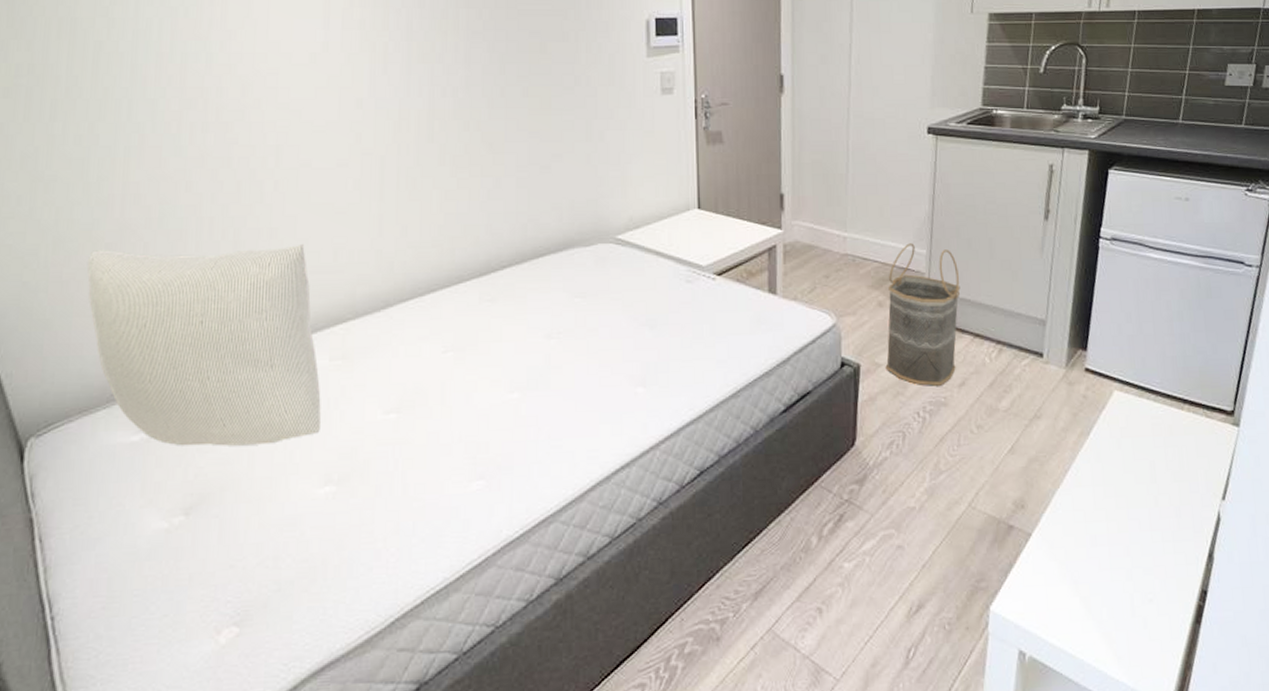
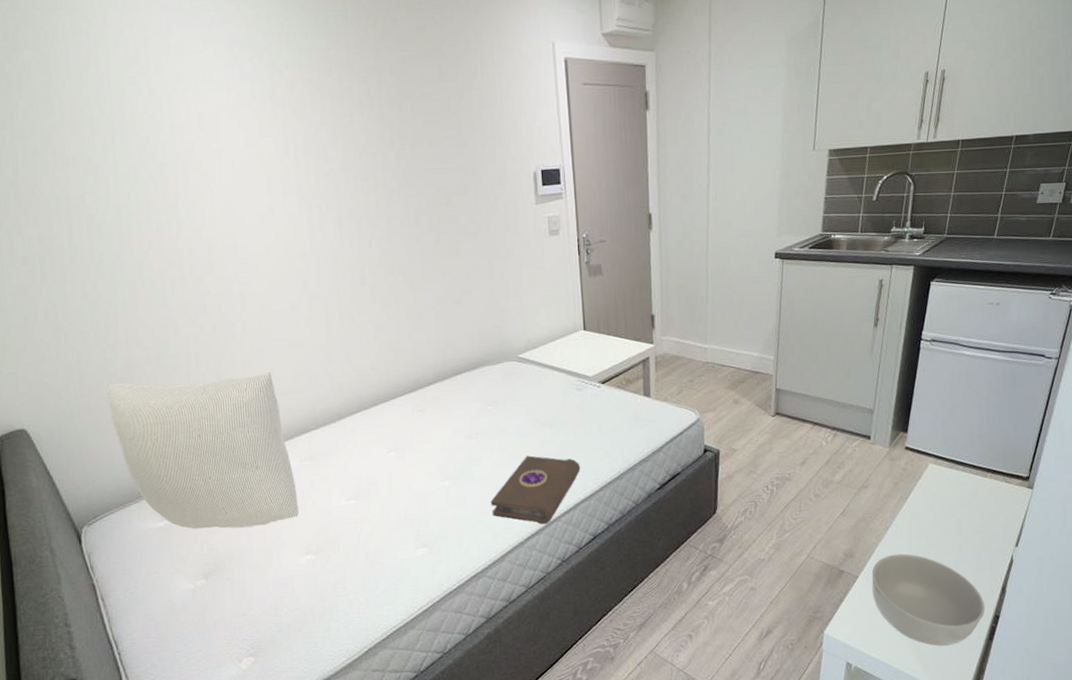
book: none [570,363,687,454] -> present [490,455,581,525]
basket: present [885,243,961,386] -> none [740,351,802,465]
bowl: none [1048,505,1190,631] -> present [871,553,986,647]

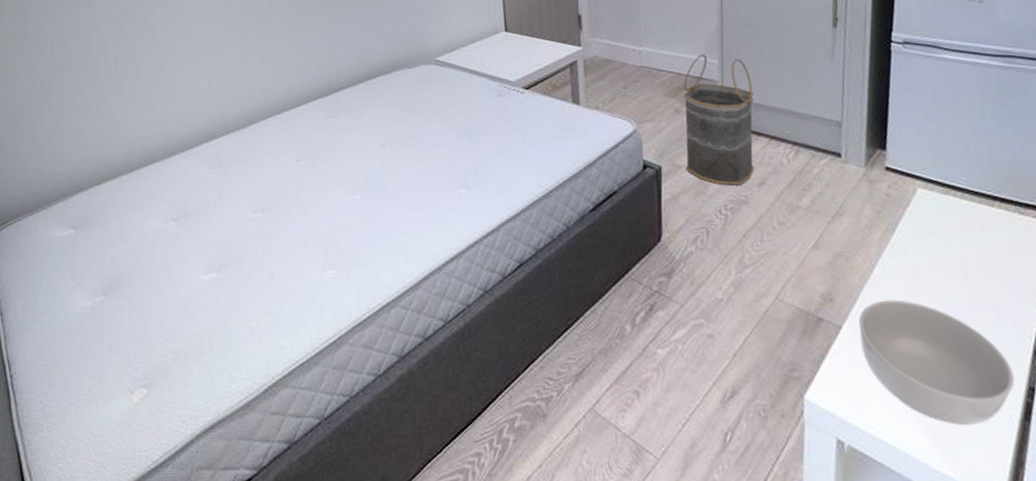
pillow: present [106,371,299,529] -> none [28,74,203,240]
book: present [490,455,581,525] -> none [405,168,504,248]
basket: none [740,351,802,465] -> present [683,54,754,186]

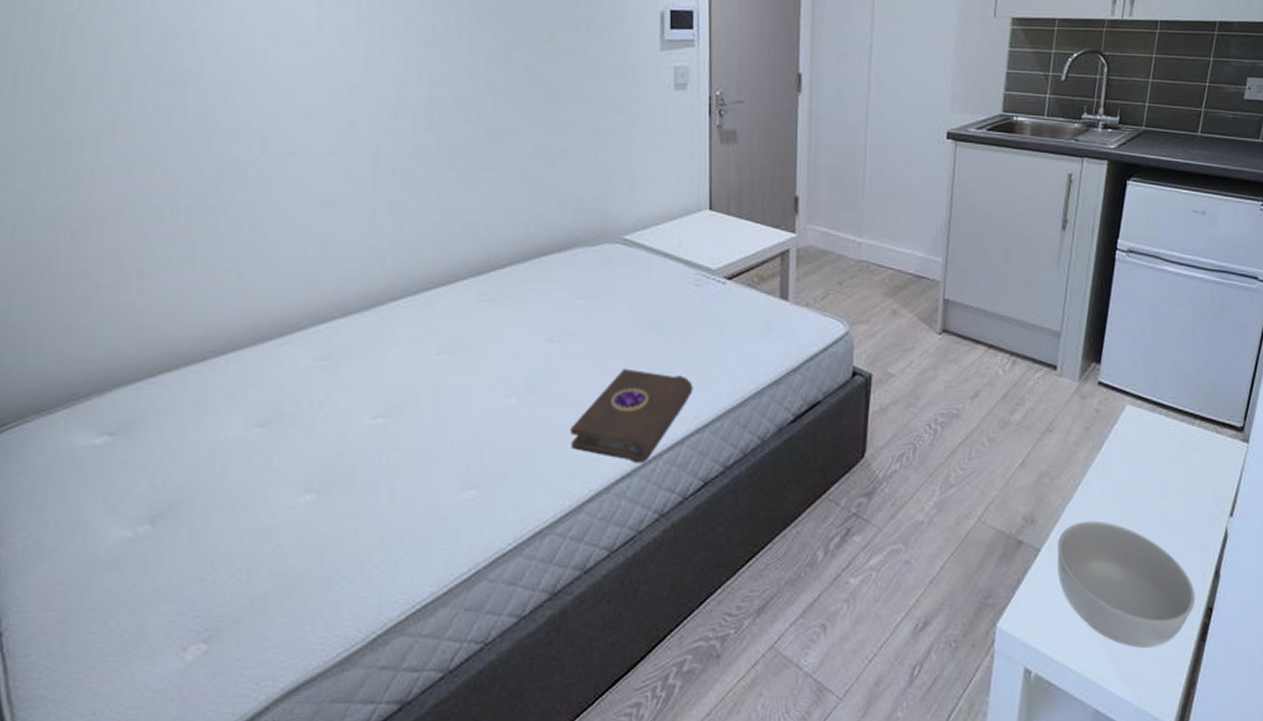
book: none [405,168,504,248] -> present [569,368,693,464]
basket: present [683,54,754,186] -> none [897,251,976,398]

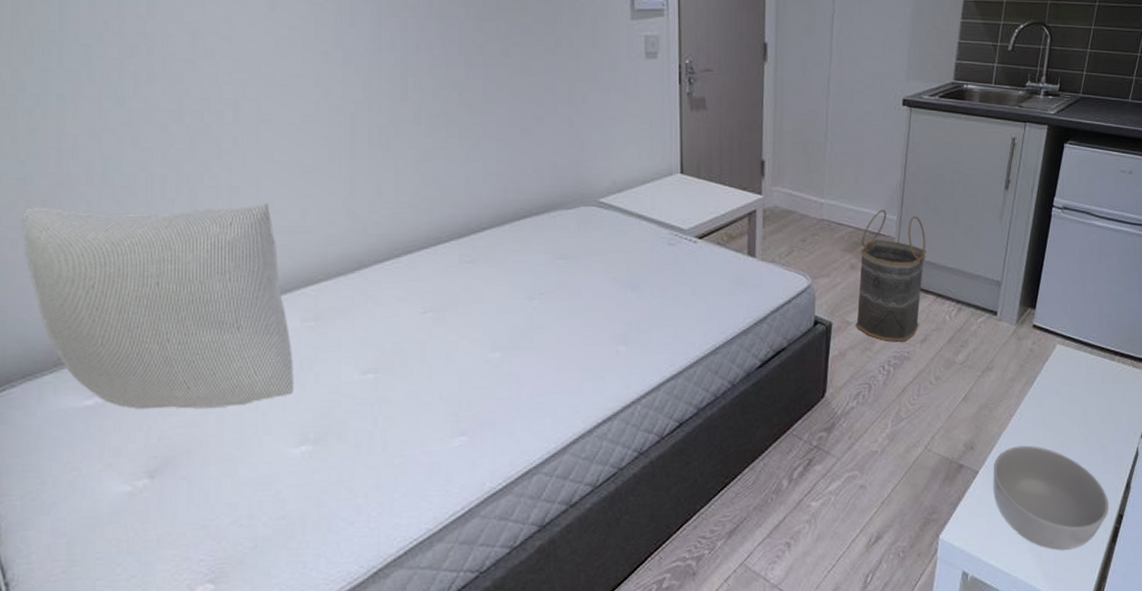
pillow: none [49,236,304,451] -> present [20,202,293,410]
book: present [569,368,693,464] -> none [553,322,668,409]
basket: none [897,251,976,398] -> present [855,210,927,342]

